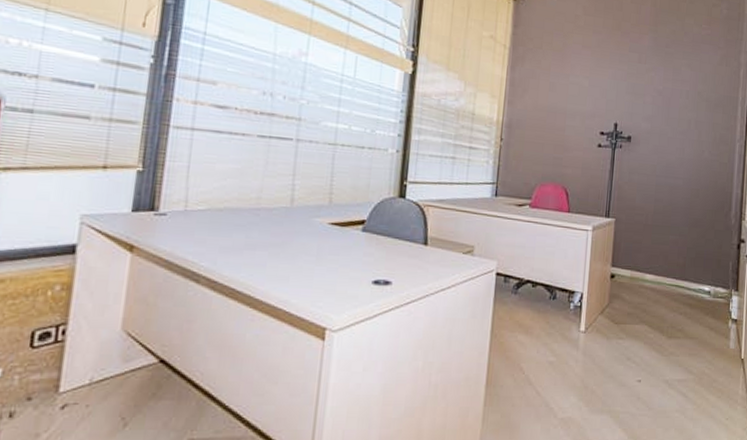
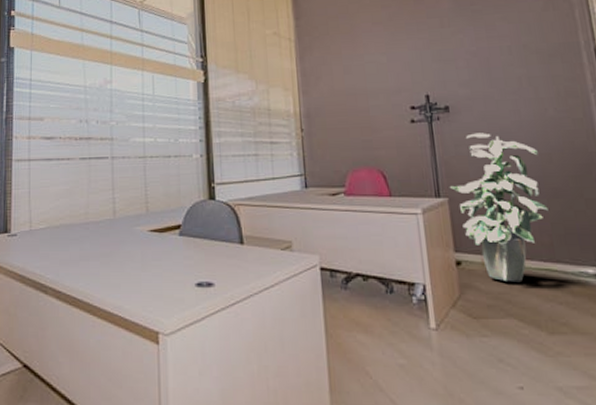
indoor plant: none [618,164,690,295] -> present [449,133,550,283]

